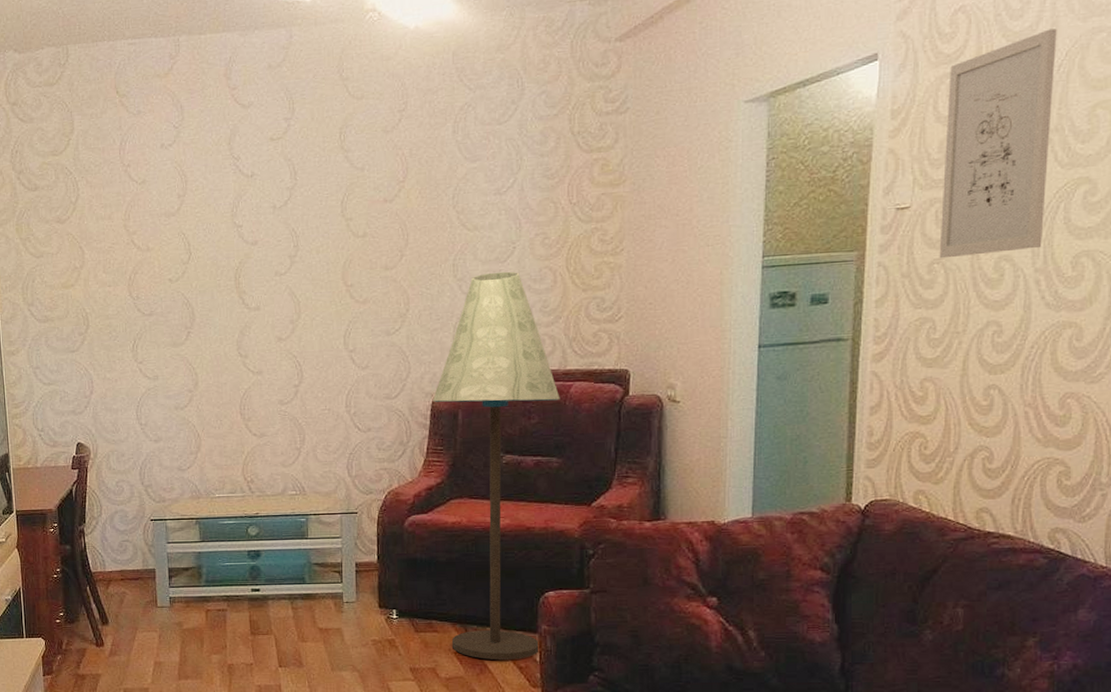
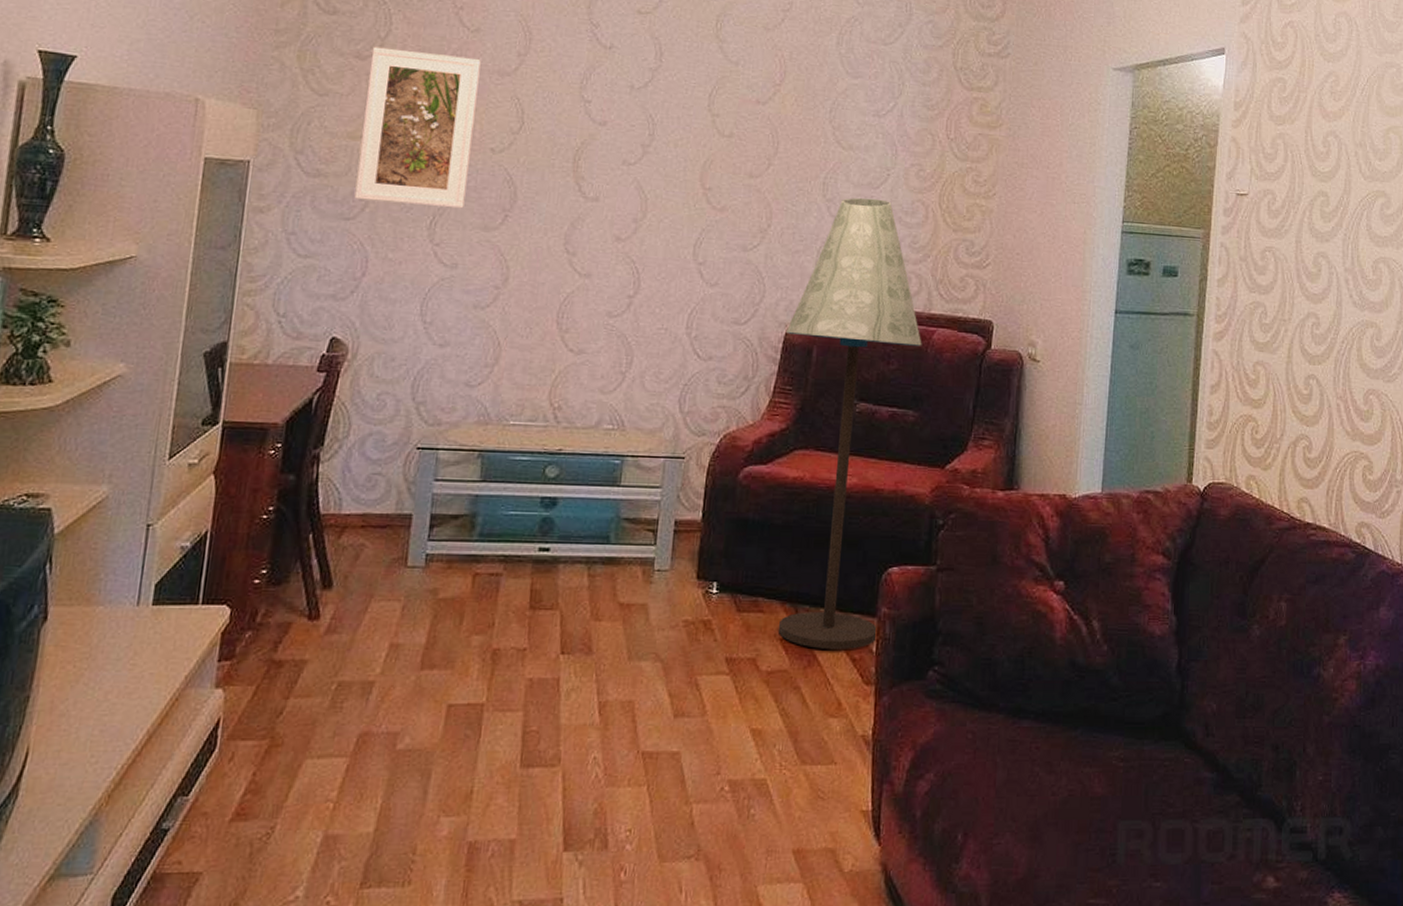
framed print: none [68,206,156,335] -> present [354,46,481,209]
wall art: present [939,28,1057,259] -> none [1270,56,1361,250]

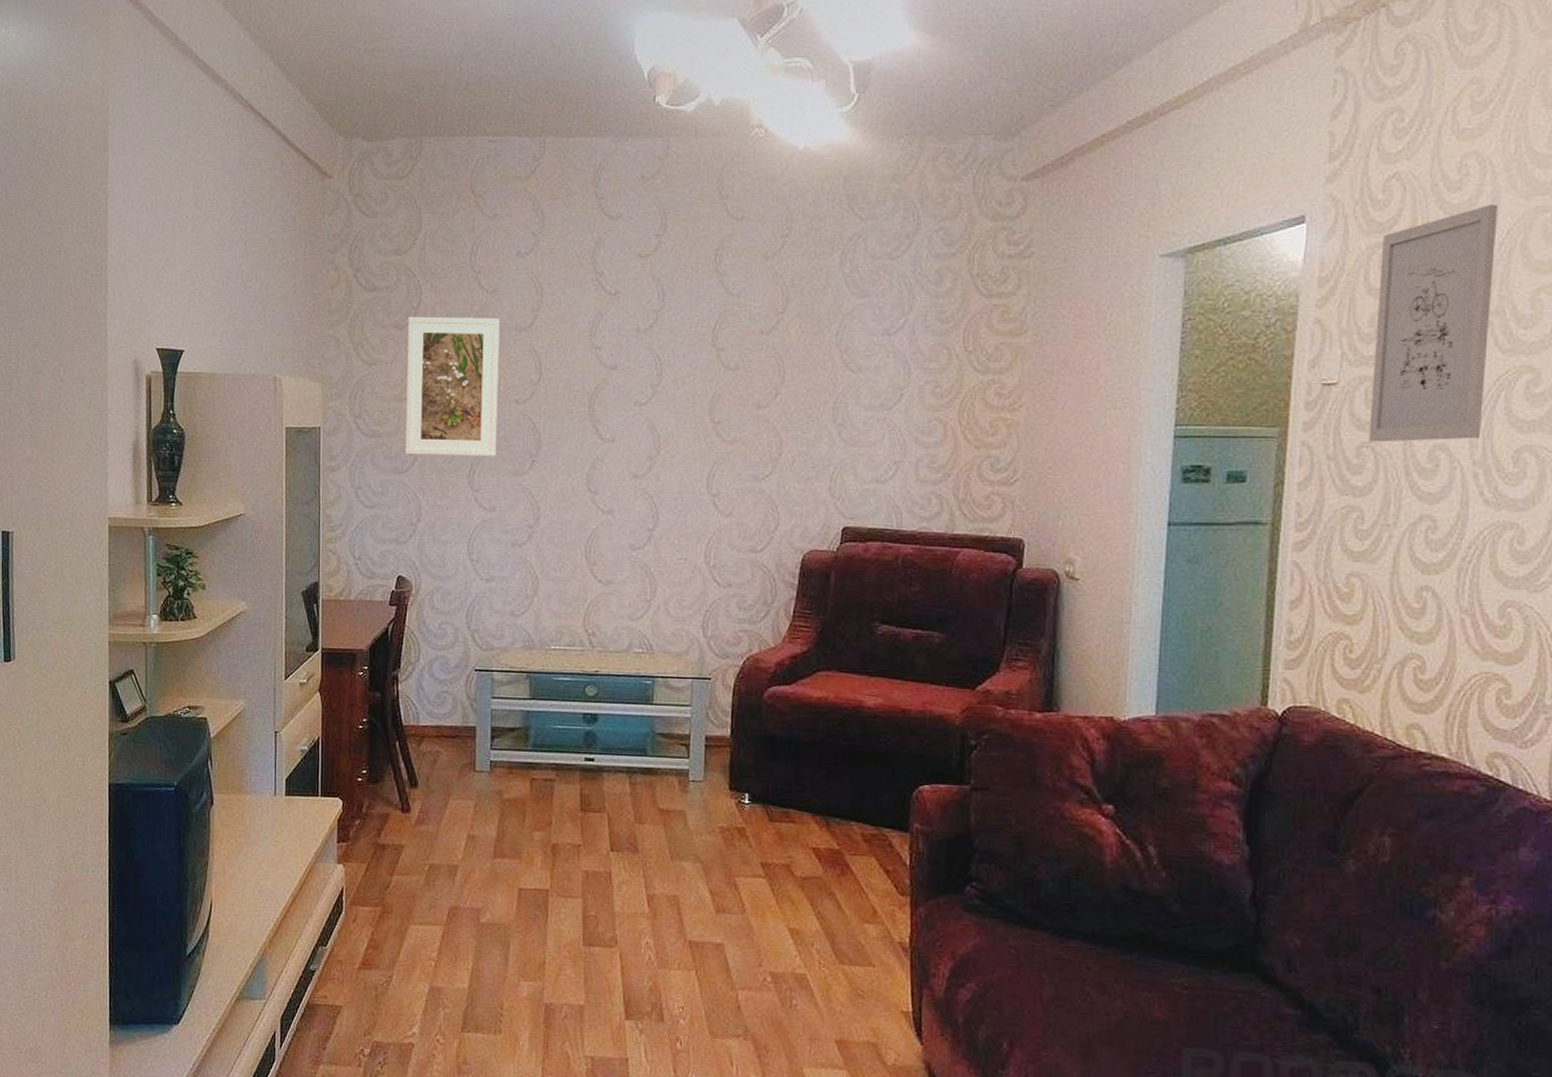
floor lamp: present [778,197,922,649] -> none [802,420,946,861]
wall art: none [1270,56,1361,250] -> present [1369,204,1498,442]

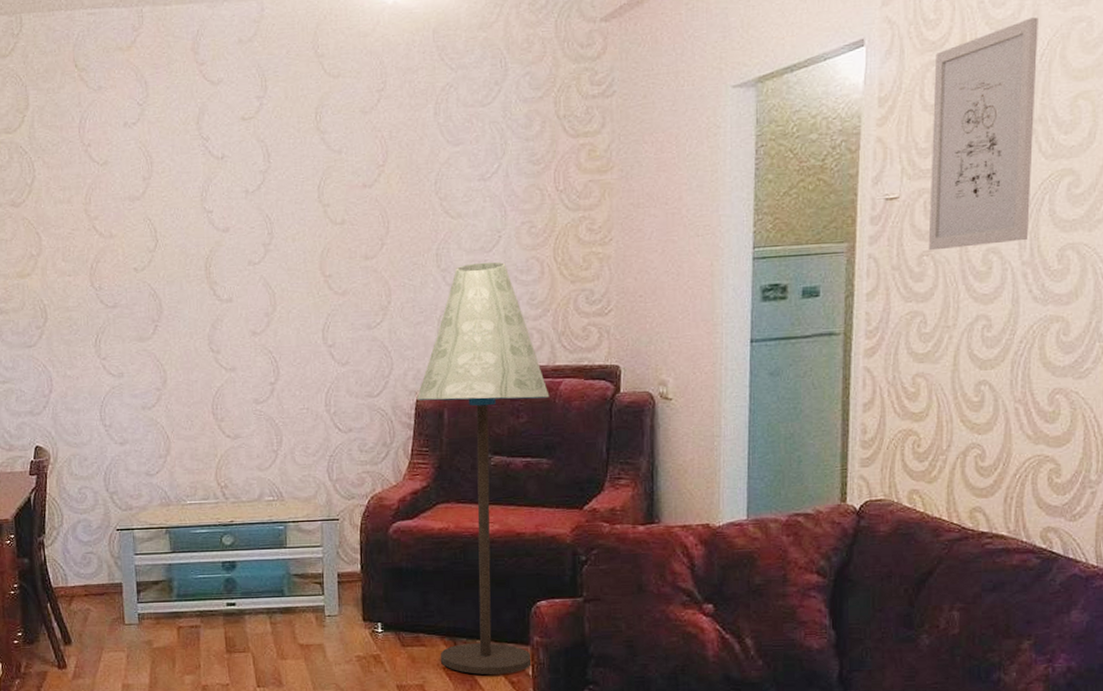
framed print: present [405,316,500,457] -> none [23,189,120,329]
floor lamp: none [802,420,946,861] -> present [416,261,550,675]

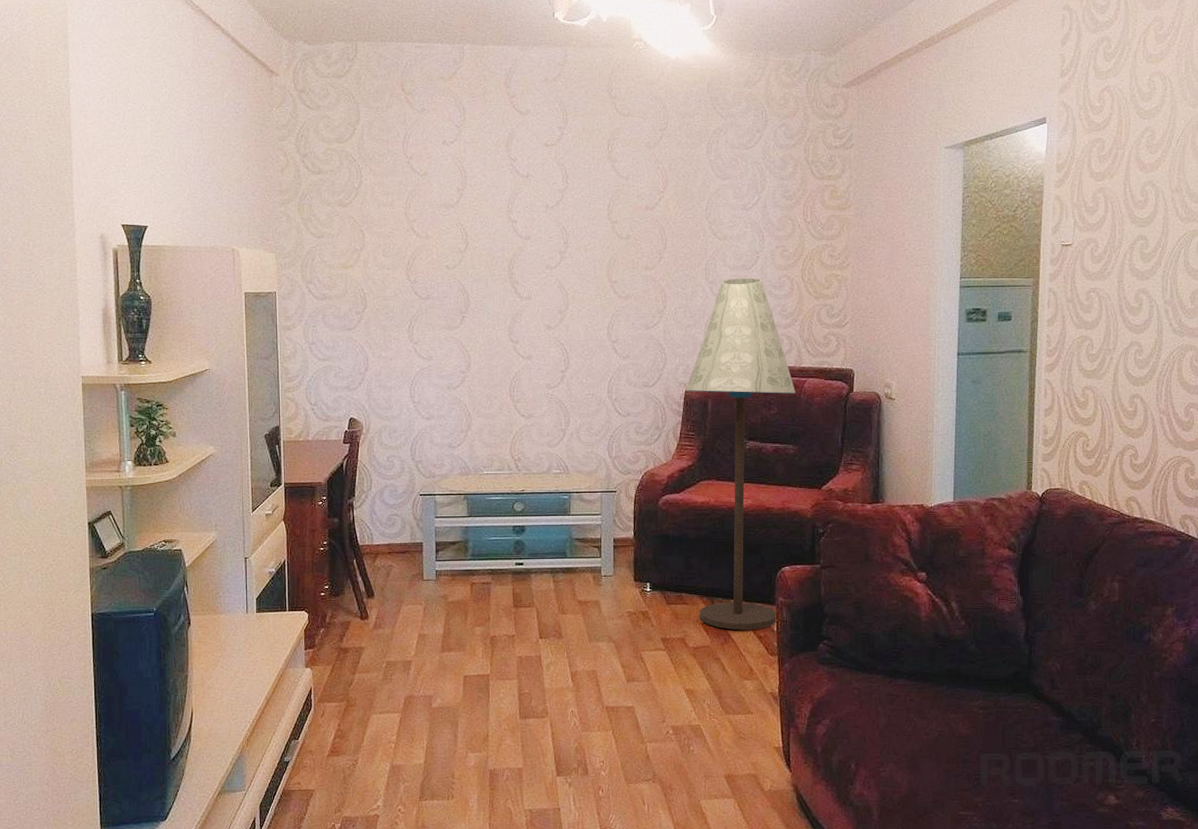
wall art: present [928,17,1038,251] -> none [1094,111,1175,288]

